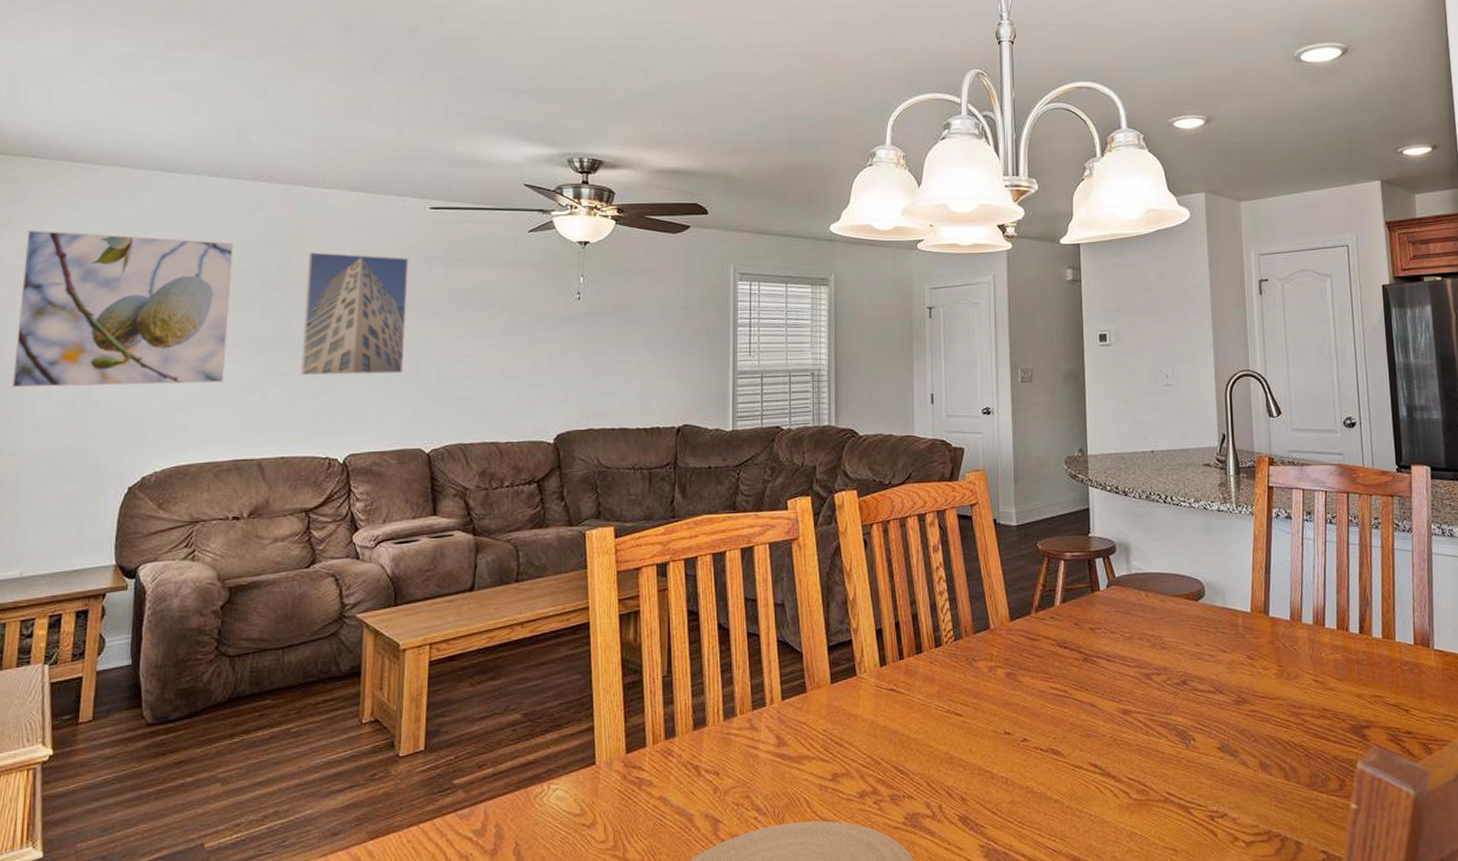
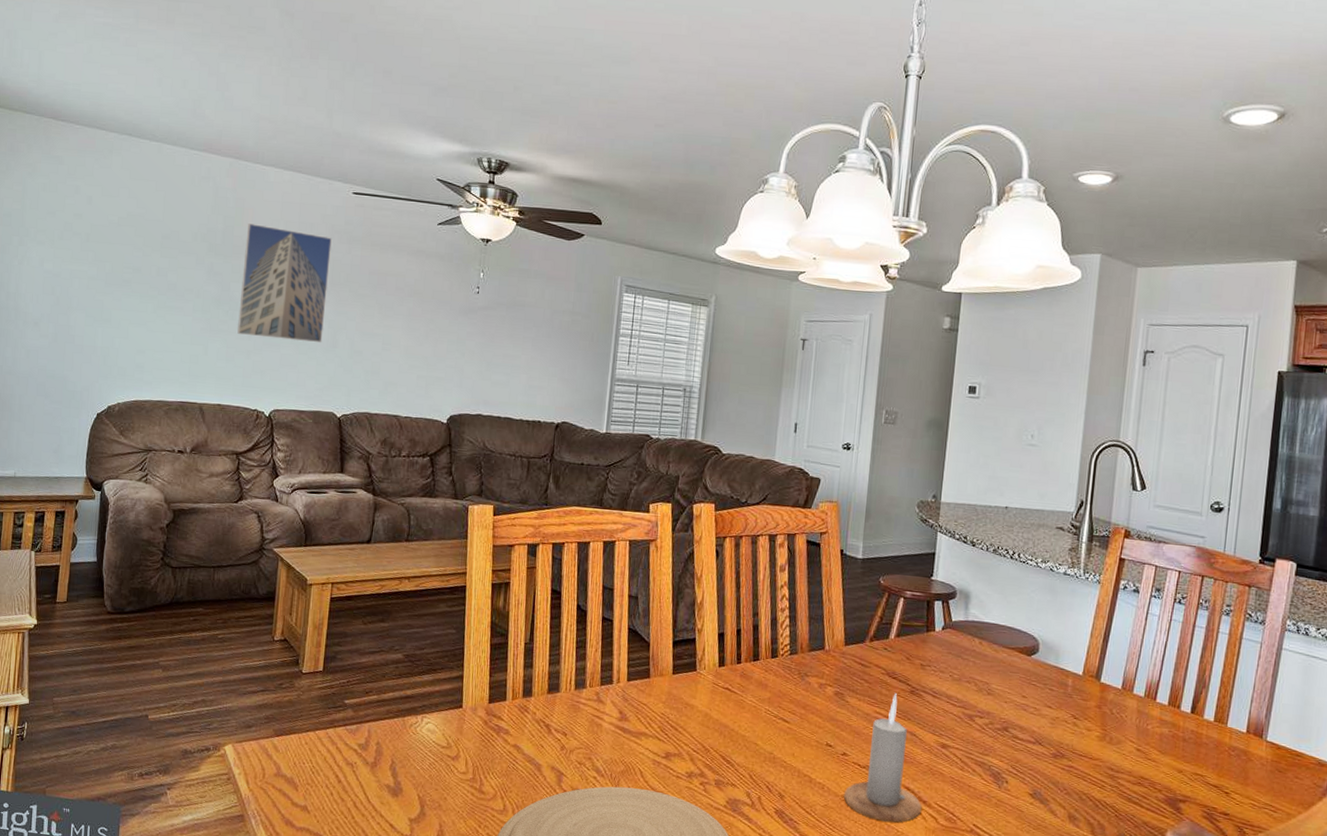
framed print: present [12,230,234,388] -> none [9,179,187,333]
candle: none [1029,664,1112,807] -> present [843,693,922,822]

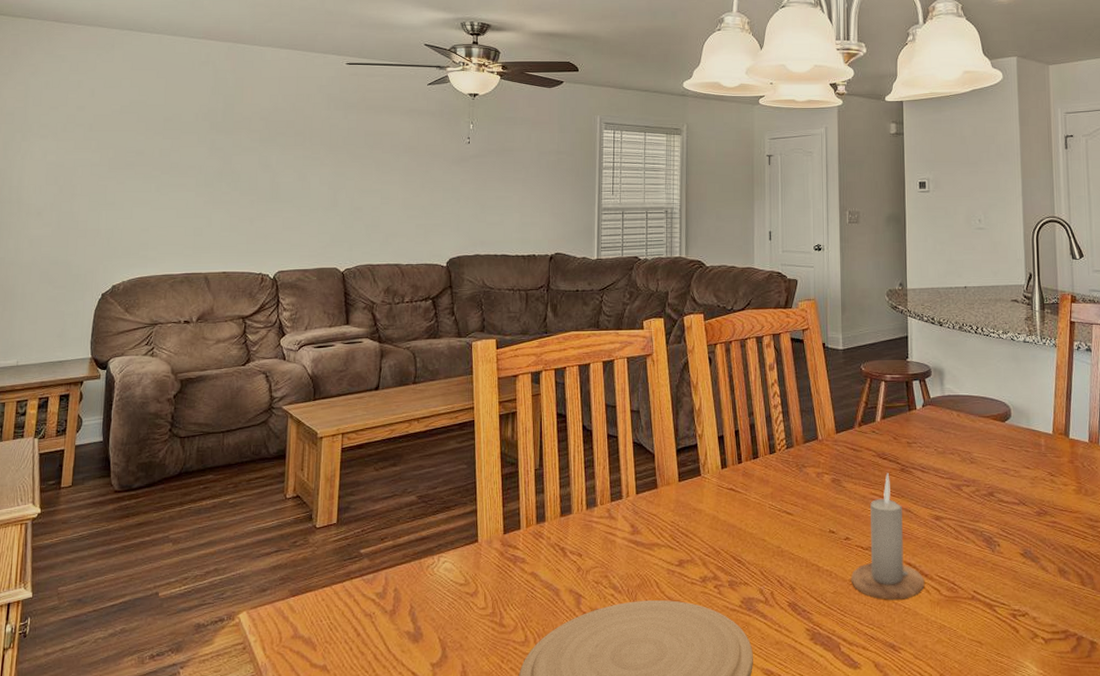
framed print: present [237,223,332,342] -> none [240,100,328,204]

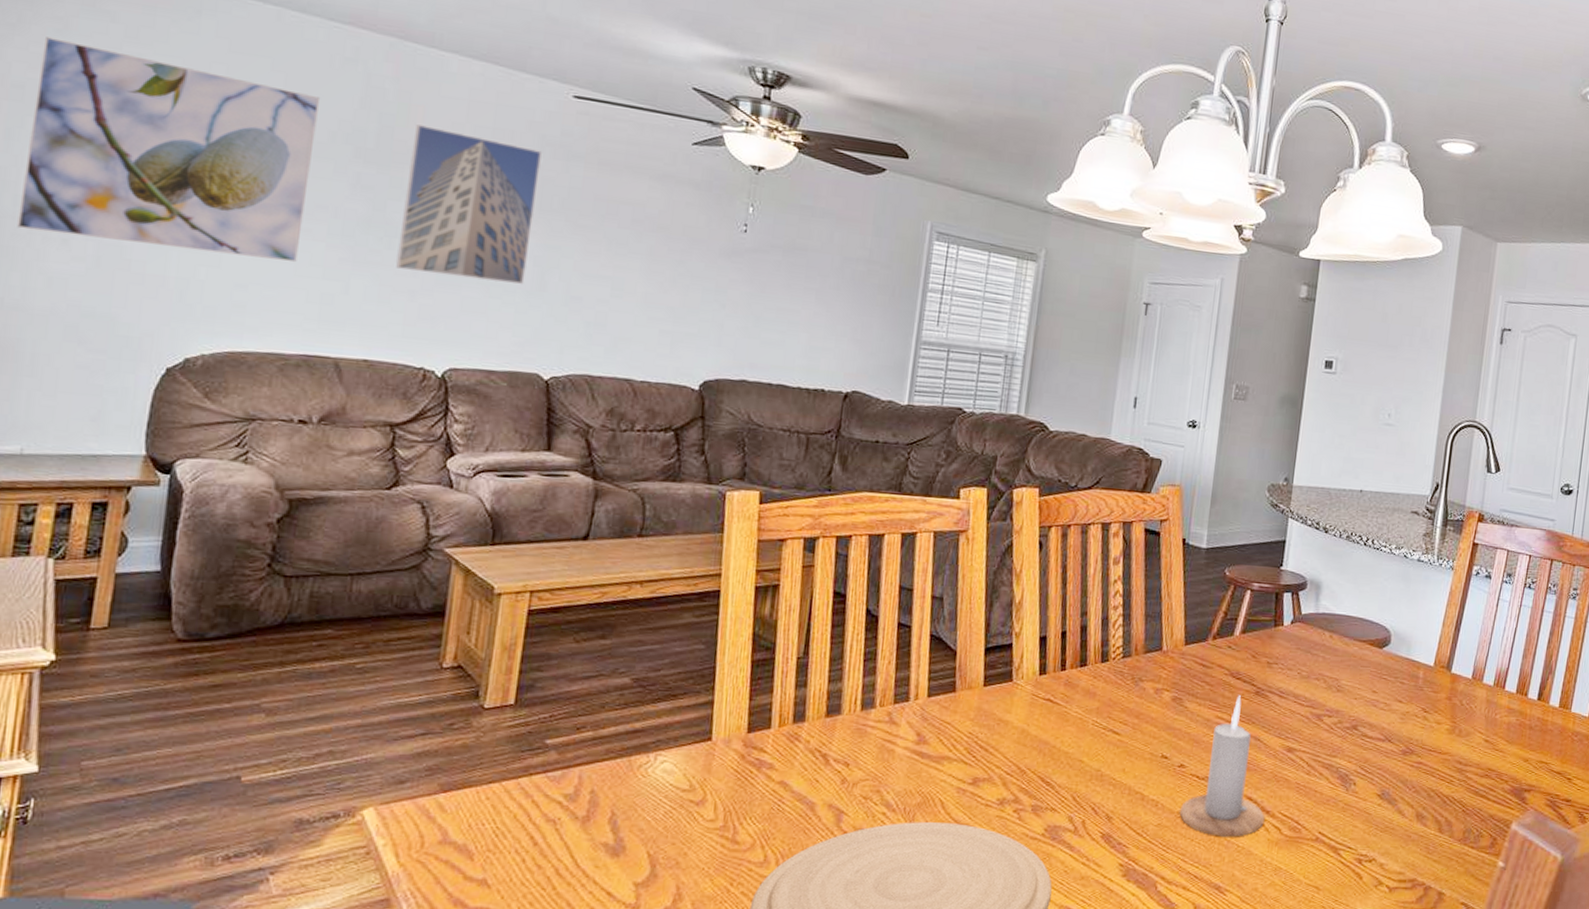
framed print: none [12,78,188,209] -> present [17,37,321,263]
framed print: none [240,100,328,204] -> present [396,124,542,284]

